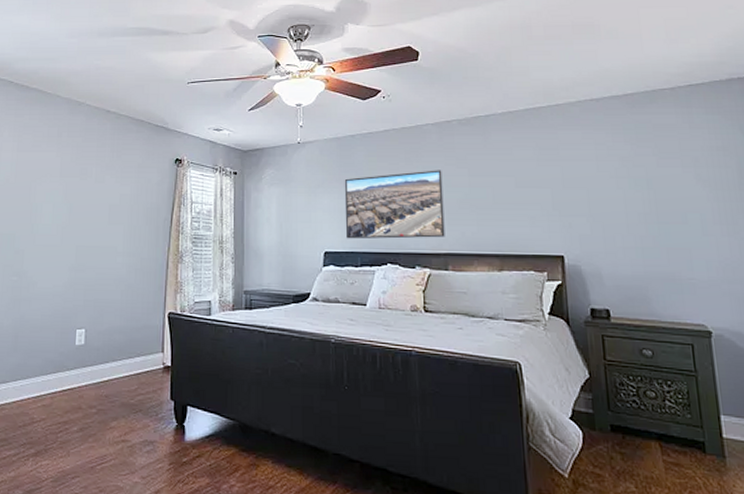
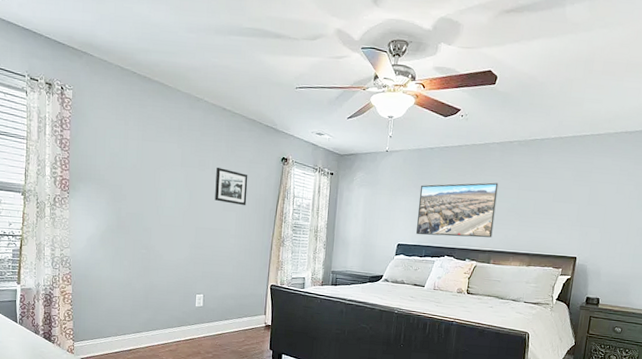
picture frame: none [98,174,137,217] -> present [215,167,248,206]

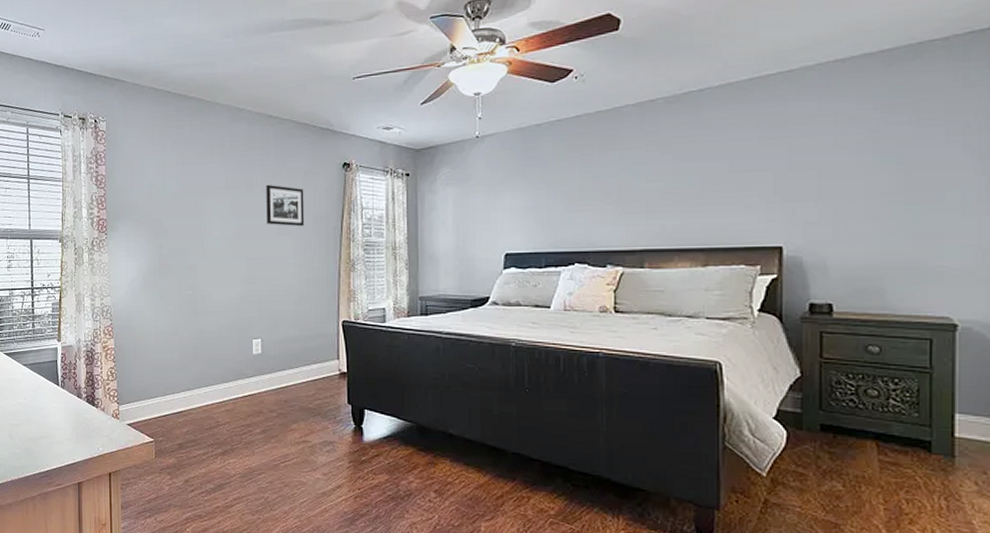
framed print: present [416,182,499,238] -> none [528,157,642,239]

